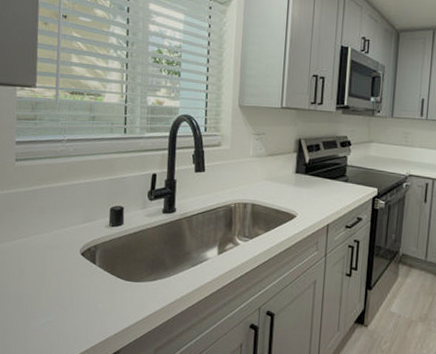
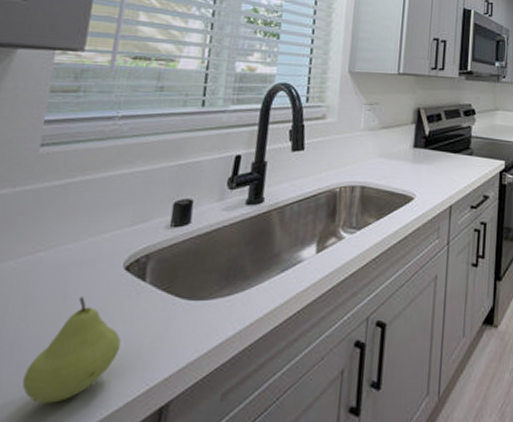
fruit: none [25,271,84,341] -> present [22,297,122,404]

